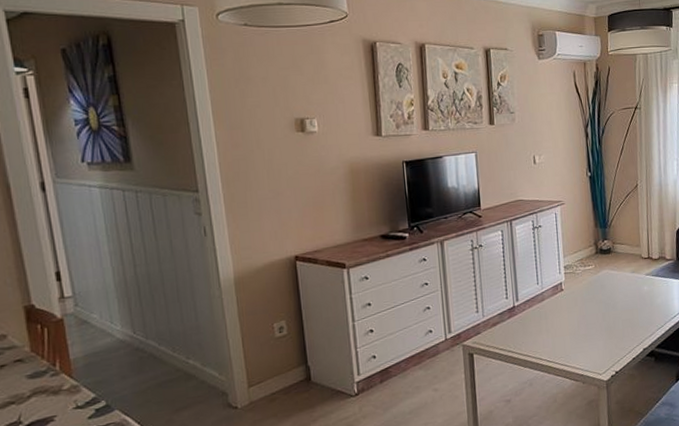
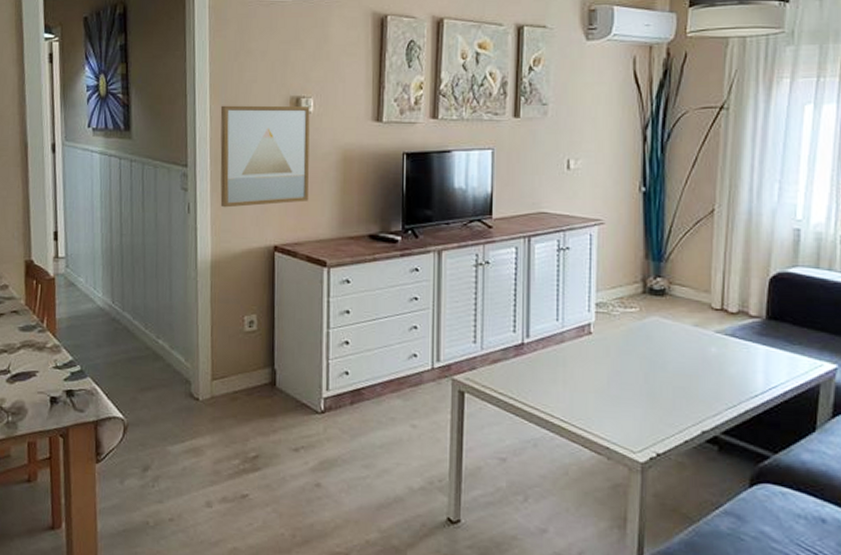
wall art: none [226,127,322,227] -> present [220,105,310,208]

